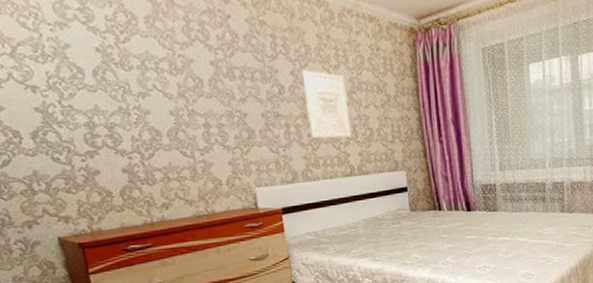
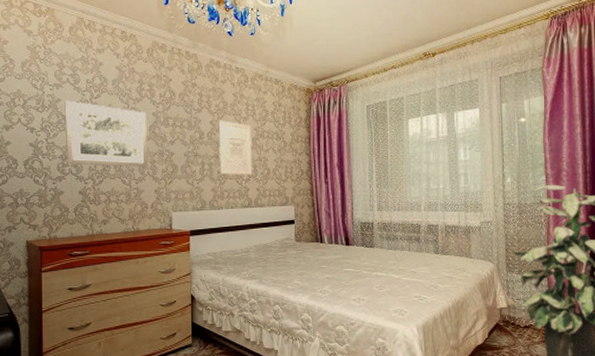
wall art: none [76,45,214,135] -> present [64,100,147,167]

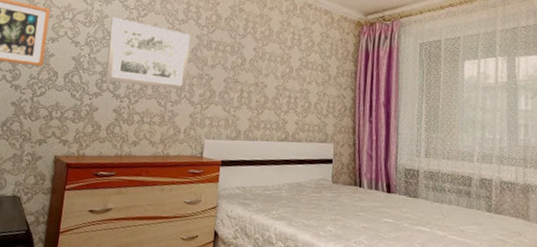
wall art: present [218,120,253,175] -> none [259,48,296,107]

